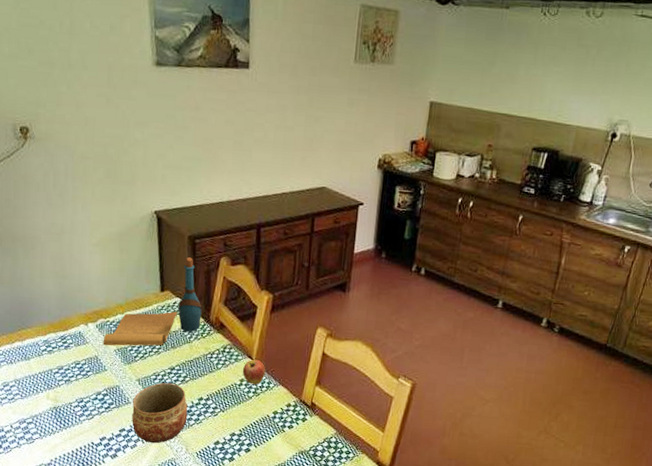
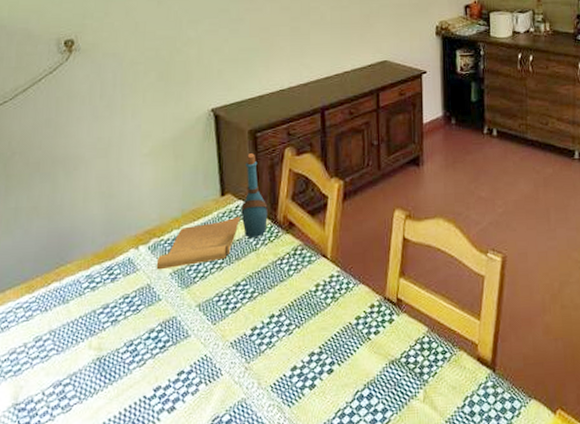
bowl: present [132,382,188,444] -> none [192,303,258,384]
fruit: present [242,359,266,385] -> none [317,257,343,288]

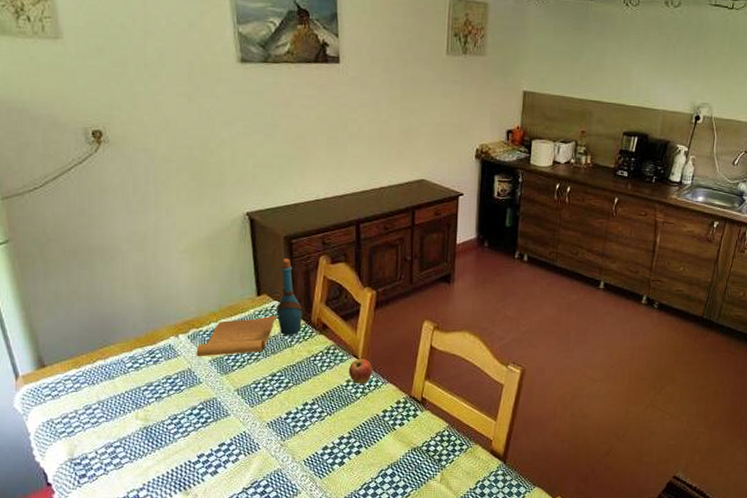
fruit: none [317,257,343,288] -> present [348,358,373,384]

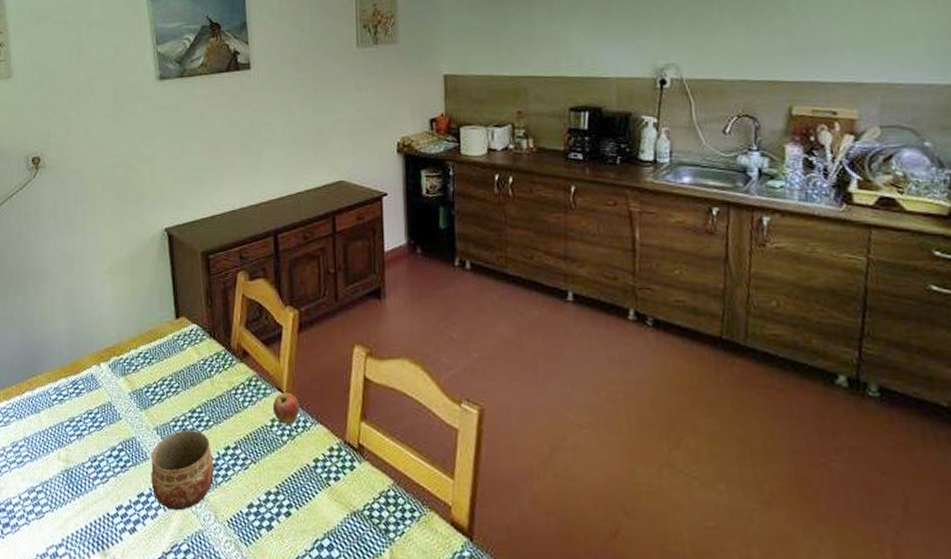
message in a bottle: present [196,258,302,357] -> none [116,276,222,389]
bowl: none [232,391,293,455] -> present [151,430,214,511]

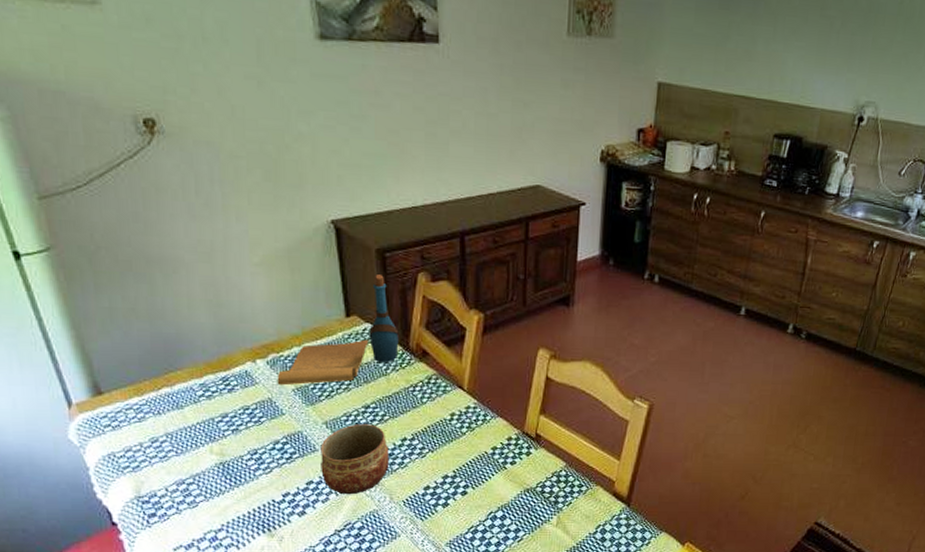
message in a bottle: none [116,276,222,389] -> present [277,274,399,386]
fruit: present [272,392,300,425] -> none [452,389,481,418]

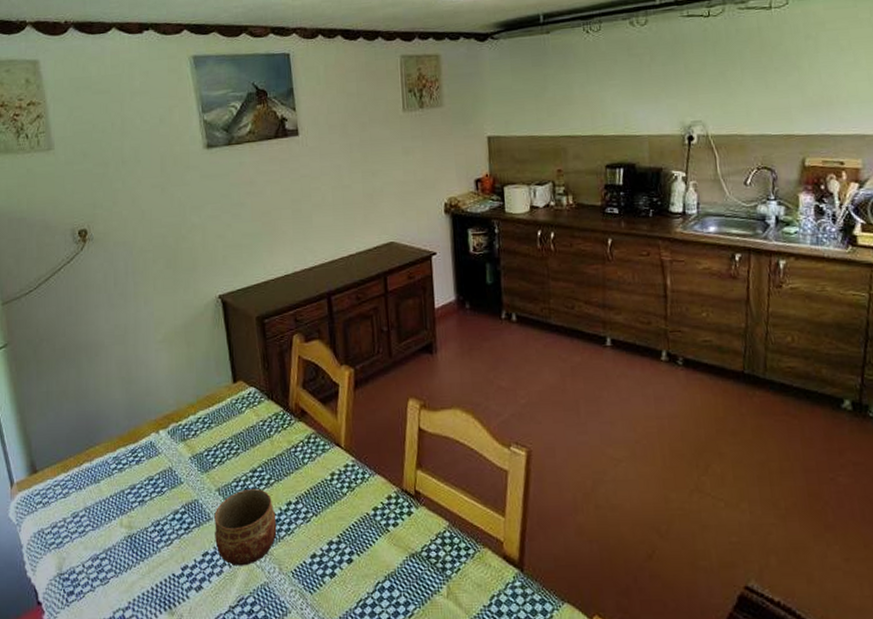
message in a bottle: present [277,274,399,386] -> none [176,340,280,454]

